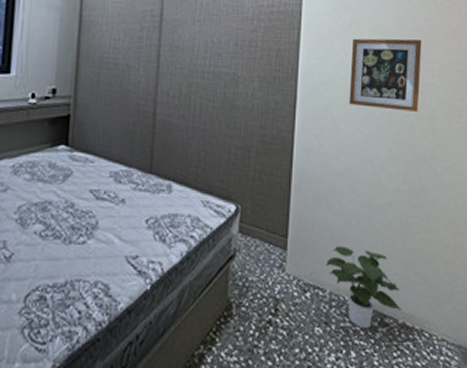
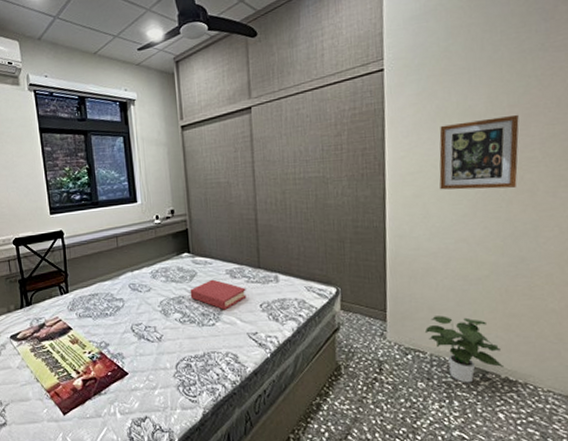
hardback book: none [59,182,132,224] -> present [190,279,247,310]

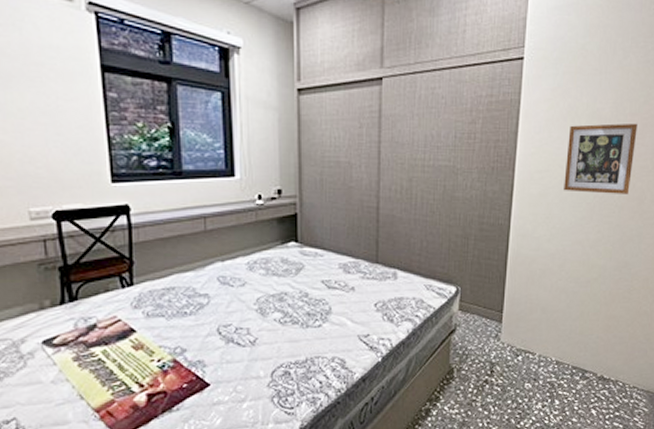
hardback book: present [190,279,247,310] -> none [294,274,360,309]
potted plant: present [424,315,505,383] -> none [536,317,601,383]

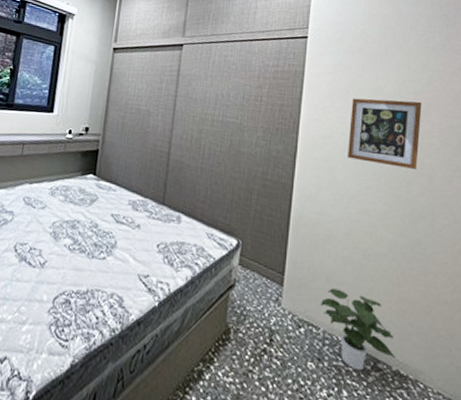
potted plant: none [536,317,601,383] -> present [320,288,396,371]

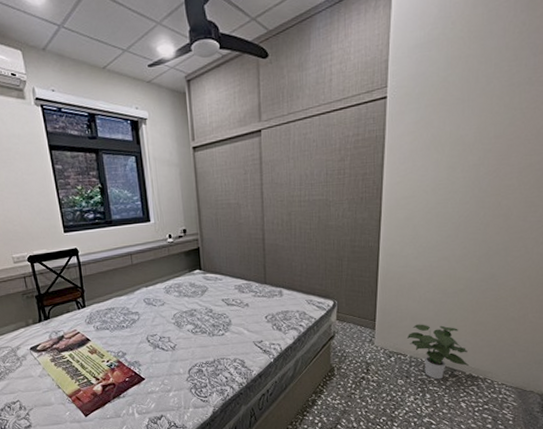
picture frame: present [348,98,422,169] -> none [429,145,502,214]

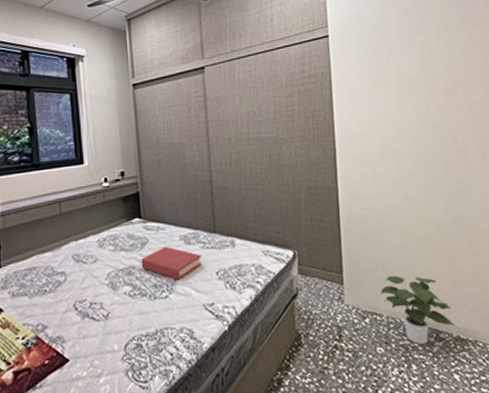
hardback book: none [201,294,253,322] -> present [141,246,202,280]

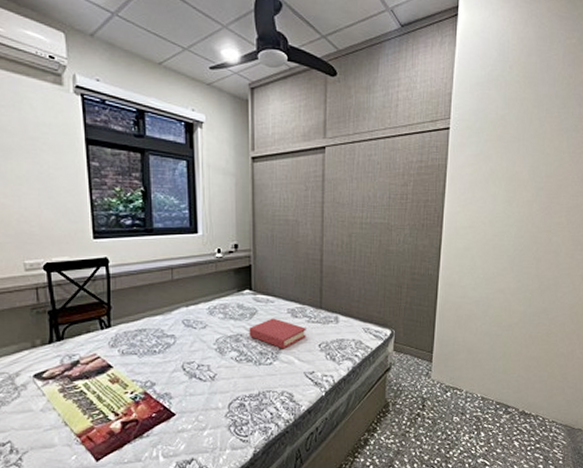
potted plant: present [380,275,456,345] -> none [463,357,523,417]

